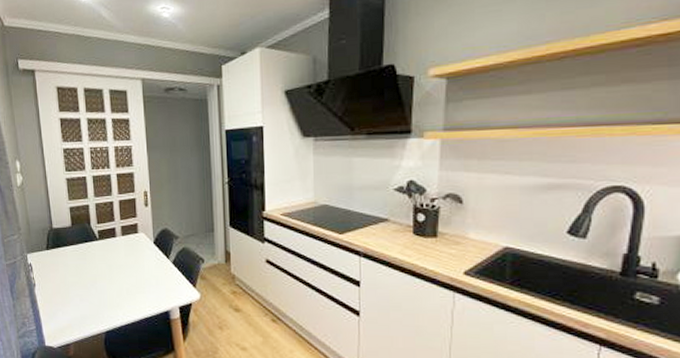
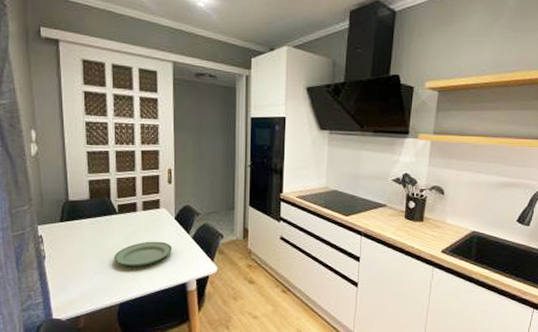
plate: none [97,267,153,294] -> present [114,241,172,267]

